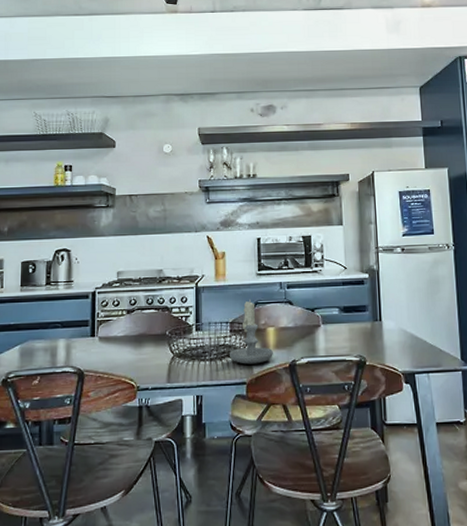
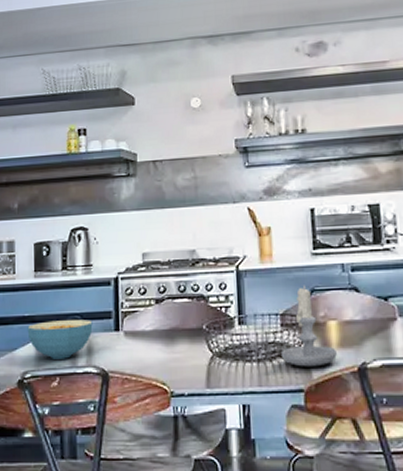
cereal bowl: none [12,327,72,361] -> present [27,320,93,359]

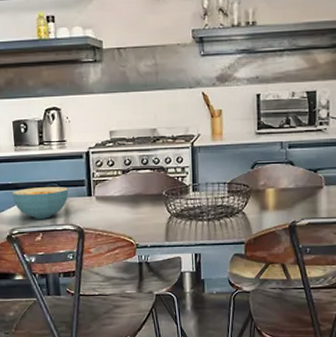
candle: present [282,285,337,367] -> none [228,159,272,225]

